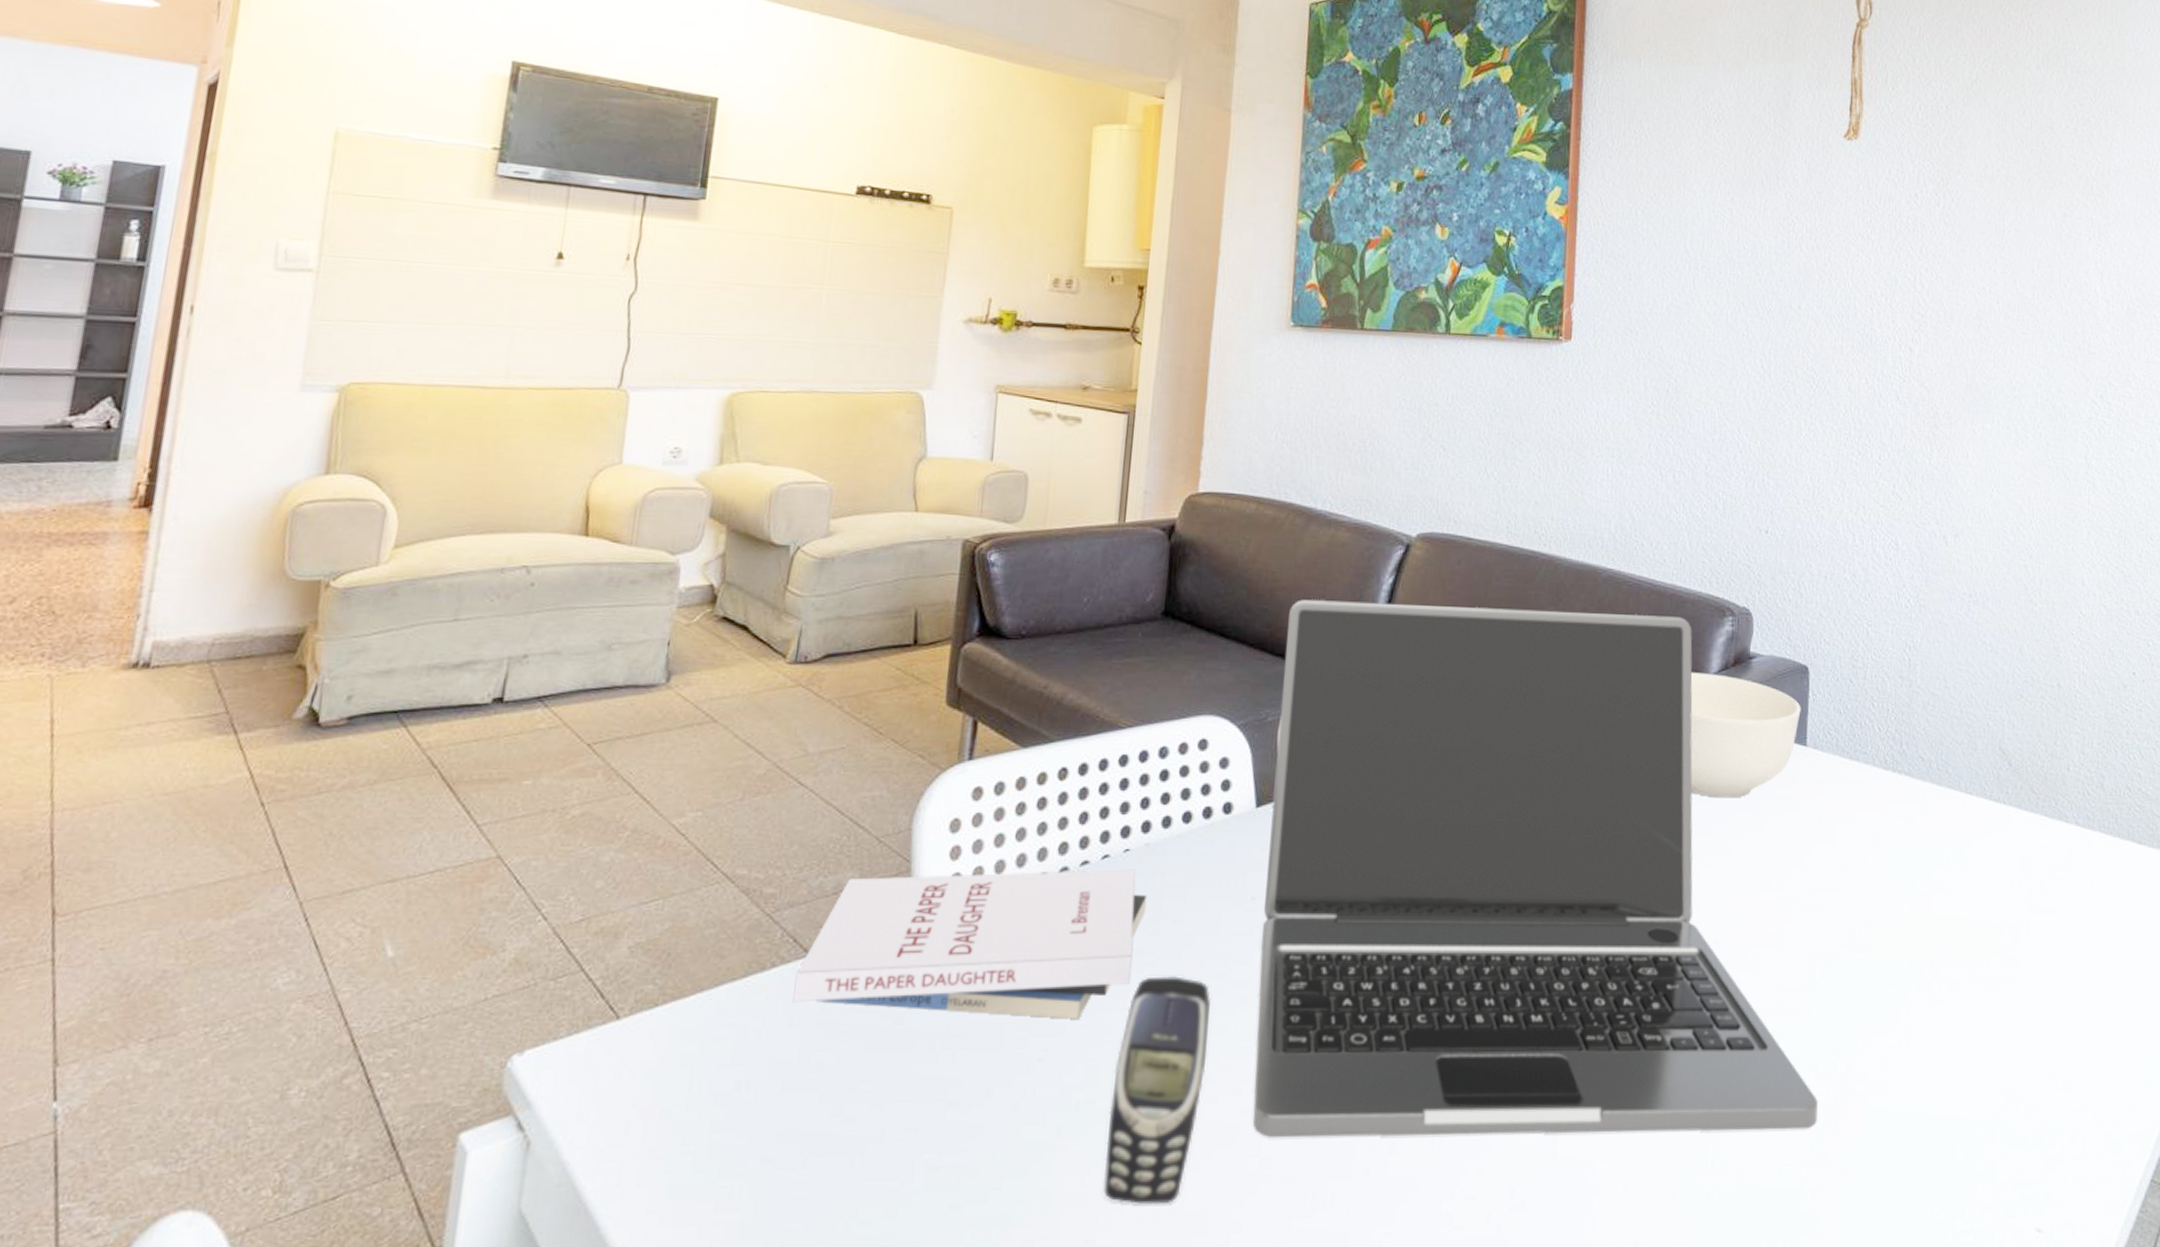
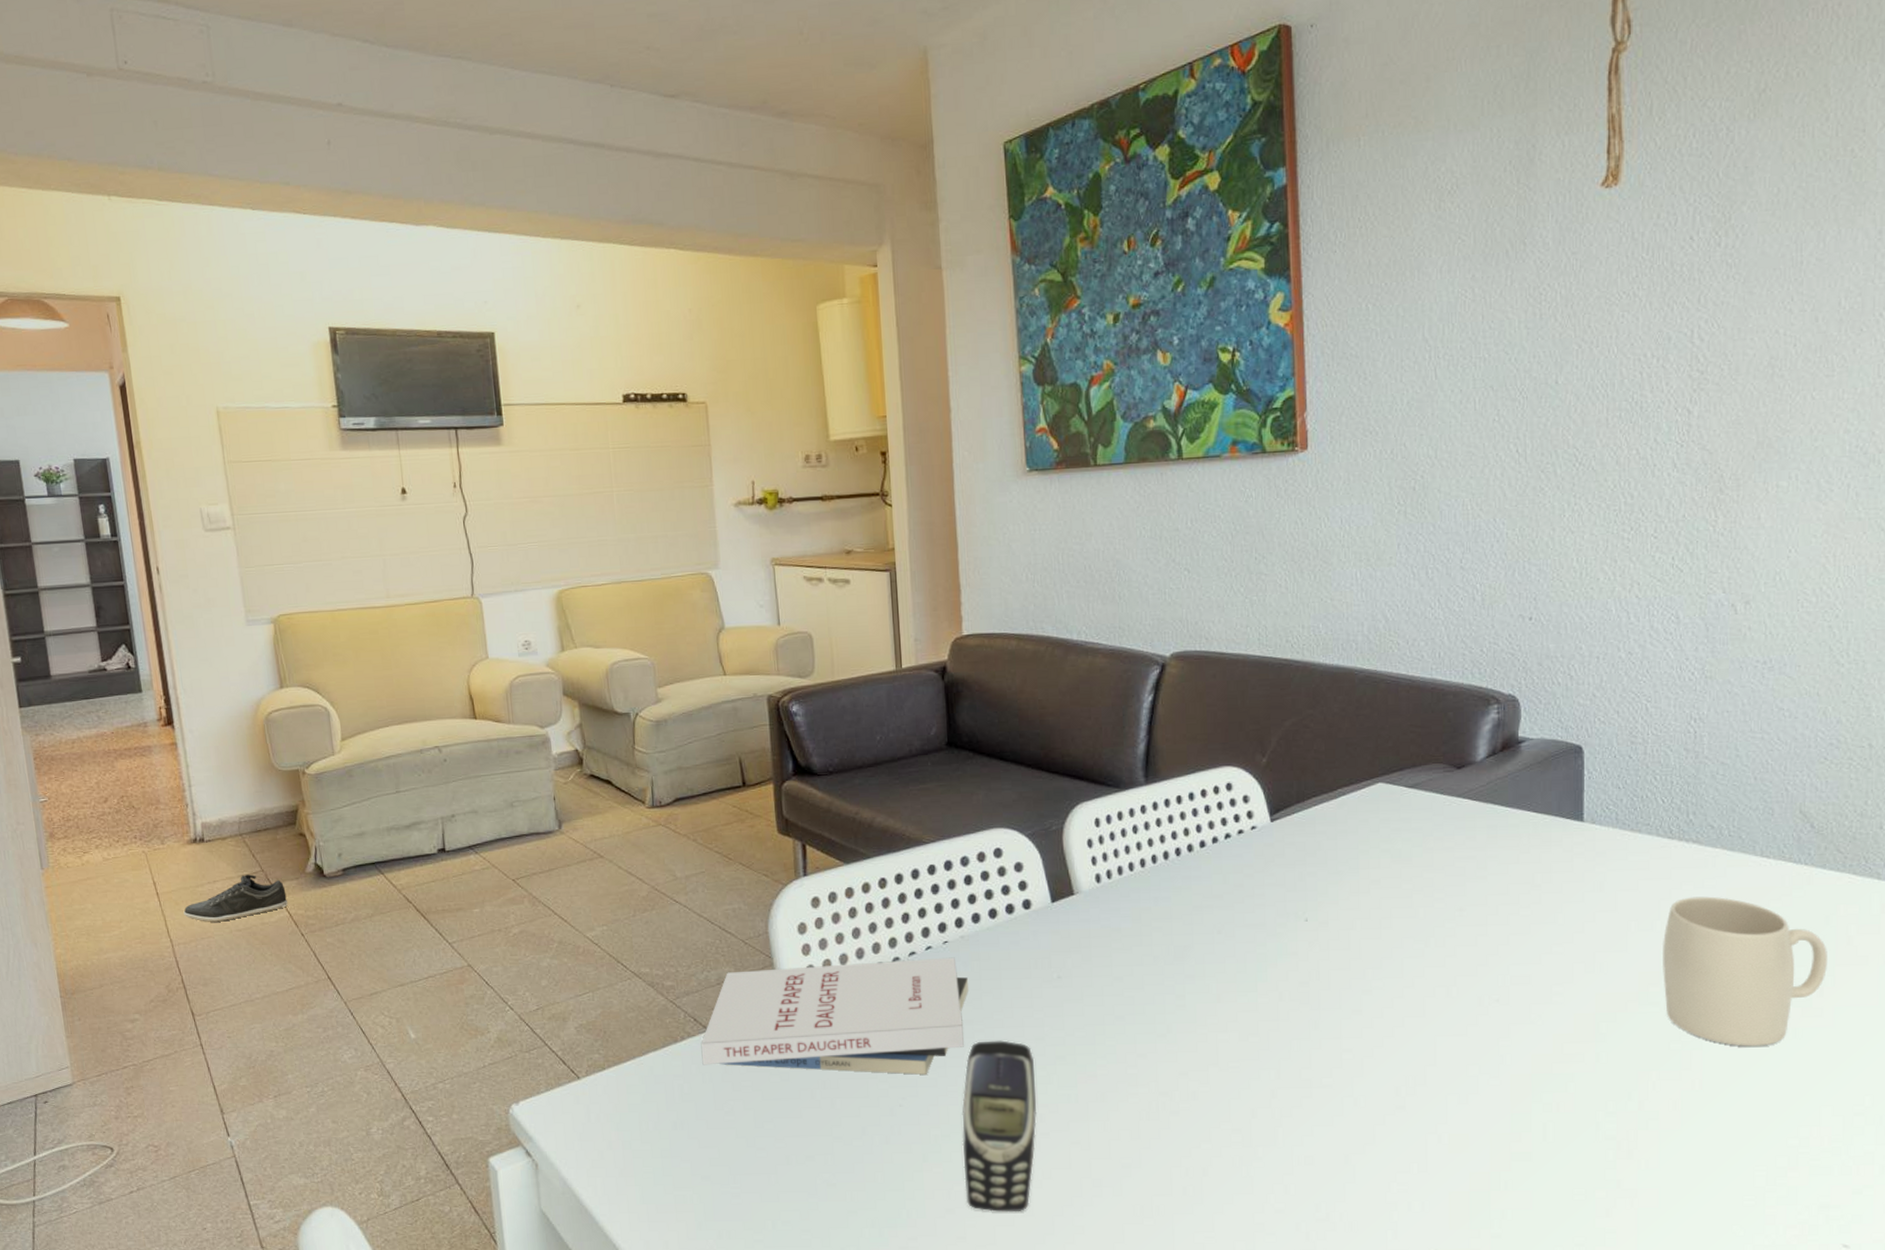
shoe: none [85,716,255,781] -> present [183,874,288,922]
laptop: present [1253,599,1818,1138] -> none [1059,709,1608,1164]
bowl: present [1690,672,1801,798] -> none [1456,759,1576,874]
mug: none [1874,832,2023,999] -> present [1663,896,1827,1047]

